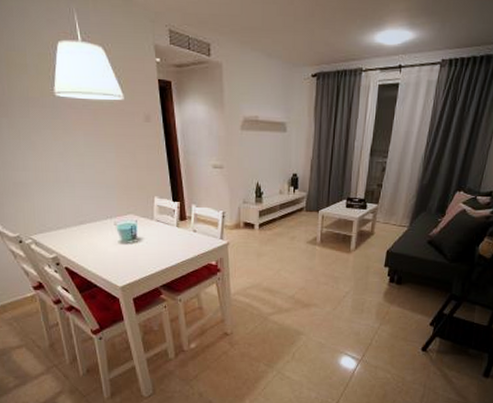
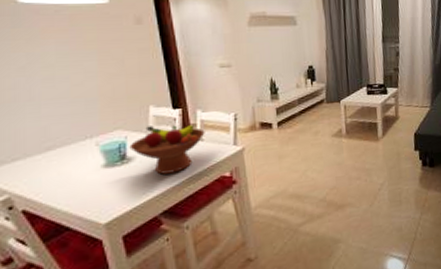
fruit bowl: none [139,214,198,256] -> present [129,125,205,175]

